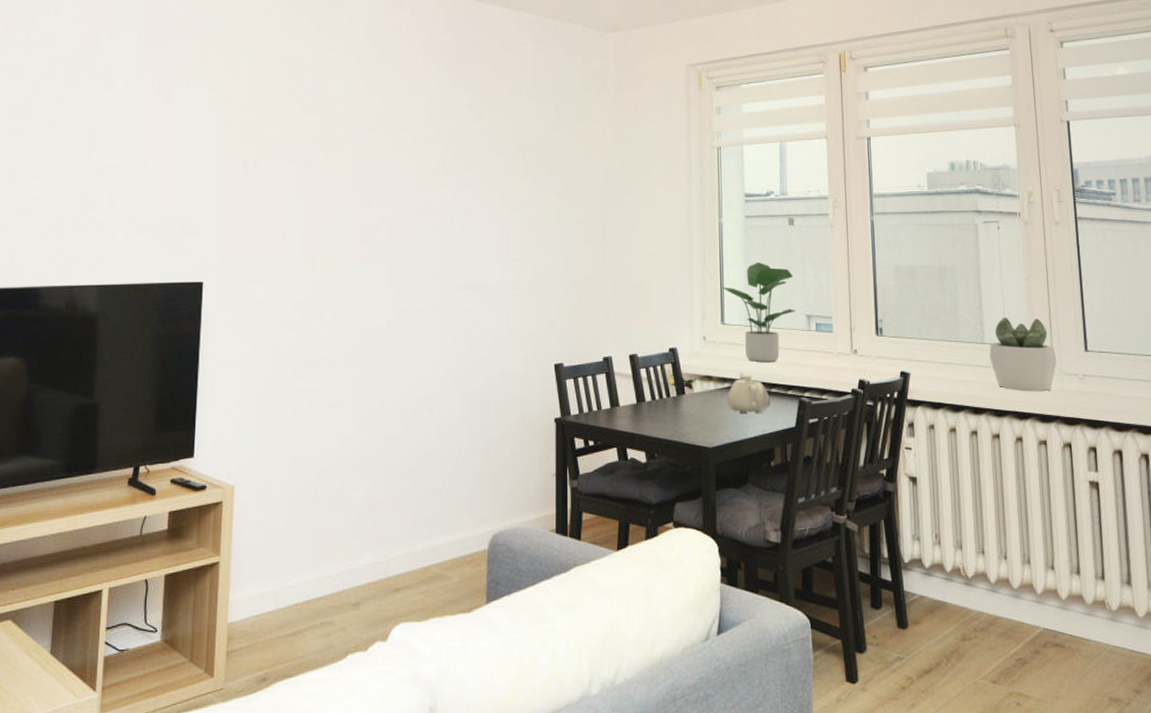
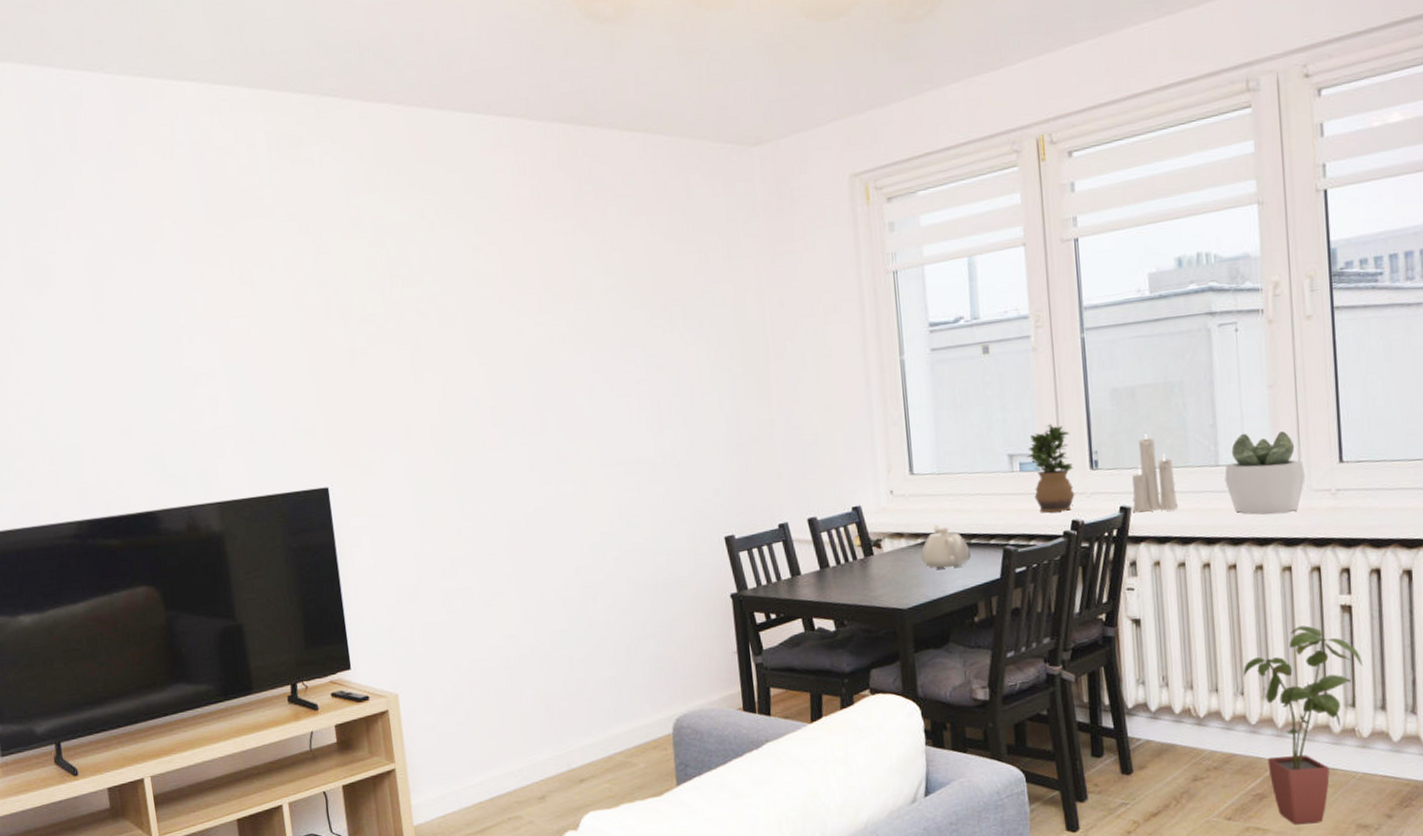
potted plant: present [723,262,795,362] -> none [909,400,995,513]
potted plant: none [822,292,862,372] -> present [1027,424,1075,513]
candle: none [911,309,949,380] -> present [1132,434,1177,513]
house plant: none [1006,497,1110,694] -> present [1243,625,1362,825]

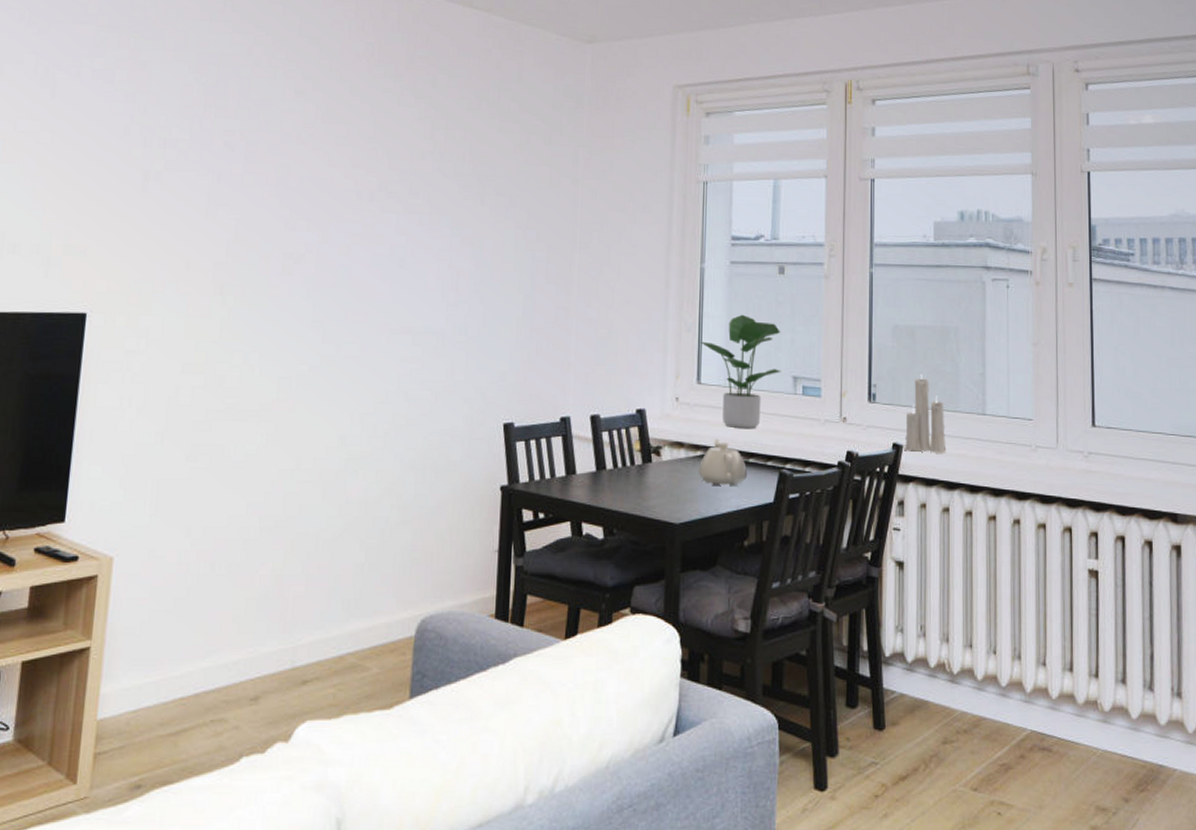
potted plant: none [909,400,995,513] -> present [701,314,781,428]
potted plant: present [1027,424,1075,513] -> none [810,351,853,442]
succulent plant: present [1224,431,1305,515] -> none [990,386,1062,470]
house plant: present [1243,625,1362,825] -> none [997,587,1106,802]

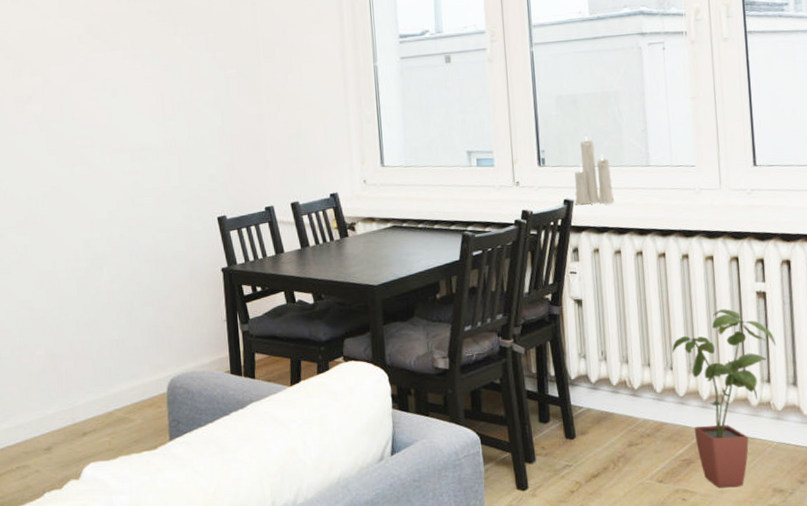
teapot: present [698,438,748,486] -> none [389,211,434,251]
potted plant: present [701,314,781,428] -> none [381,102,455,201]
house plant: none [997,587,1106,802] -> present [672,309,776,488]

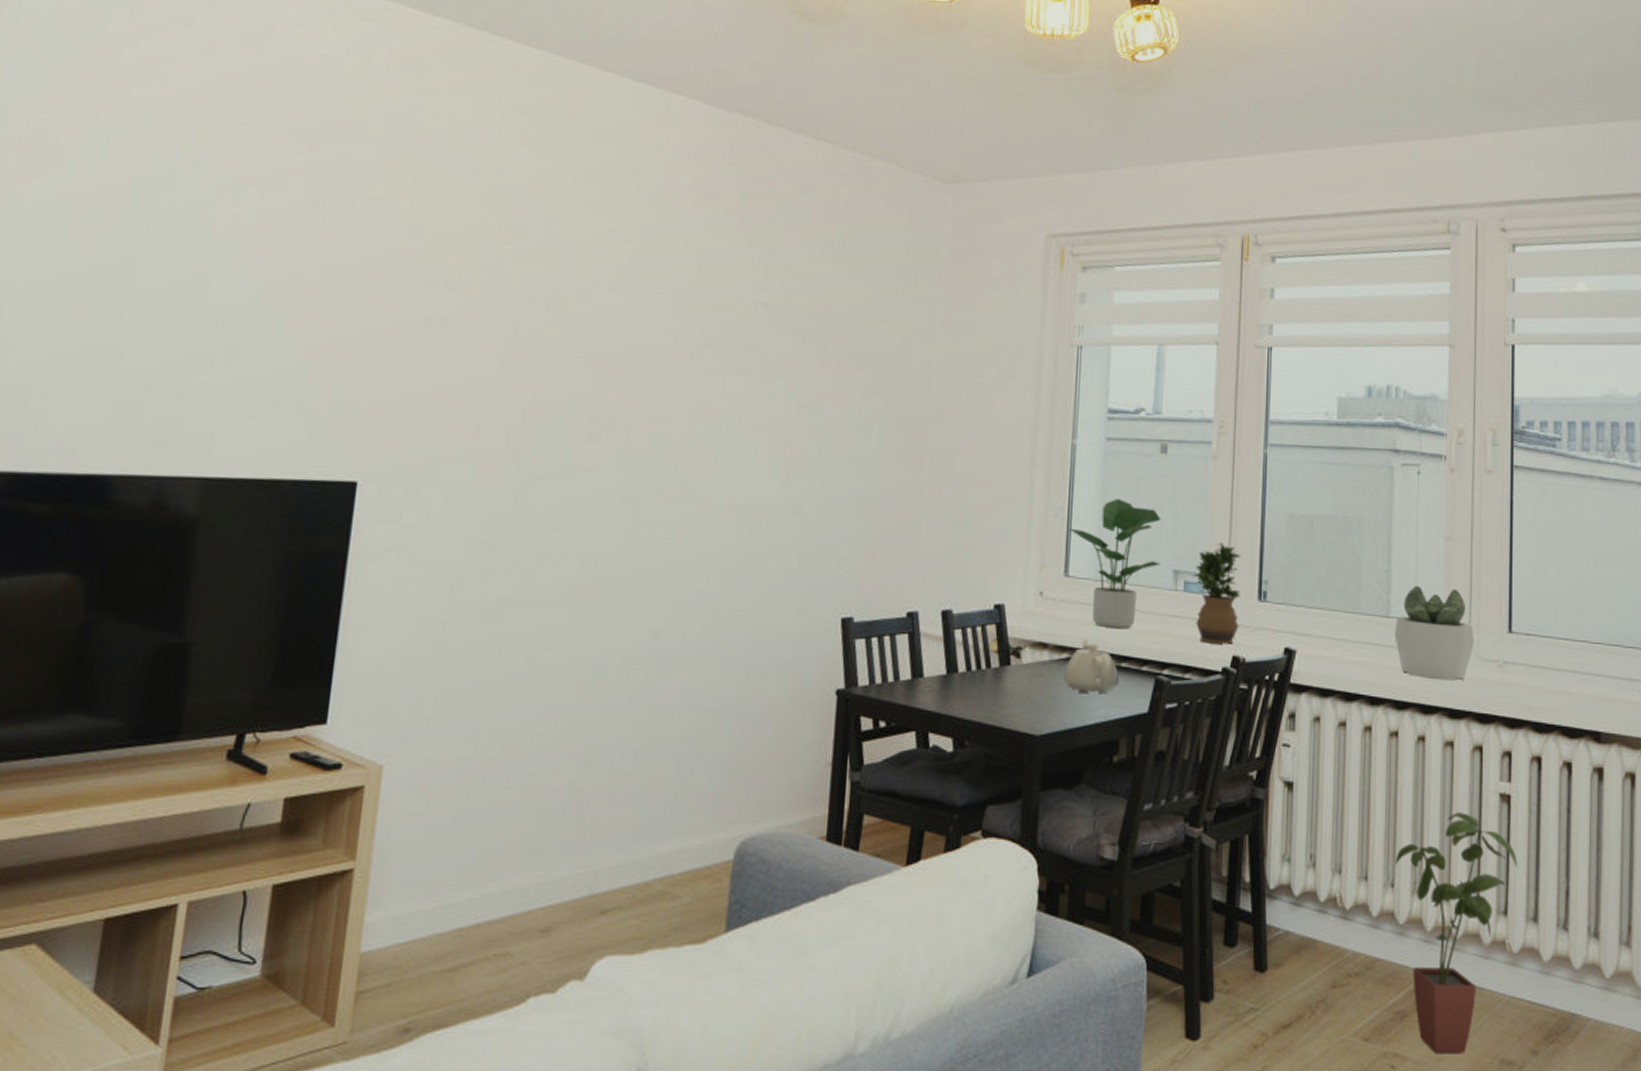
potted plant: none [381,102,455,201] -> present [1070,498,1162,628]
teapot: none [389,211,434,251] -> present [1063,639,1120,693]
potted plant: none [483,125,525,204] -> present [1193,543,1241,646]
candle: present [575,136,614,205] -> none [1297,570,1344,660]
succulent plant: none [654,137,724,211] -> present [1394,585,1474,681]

